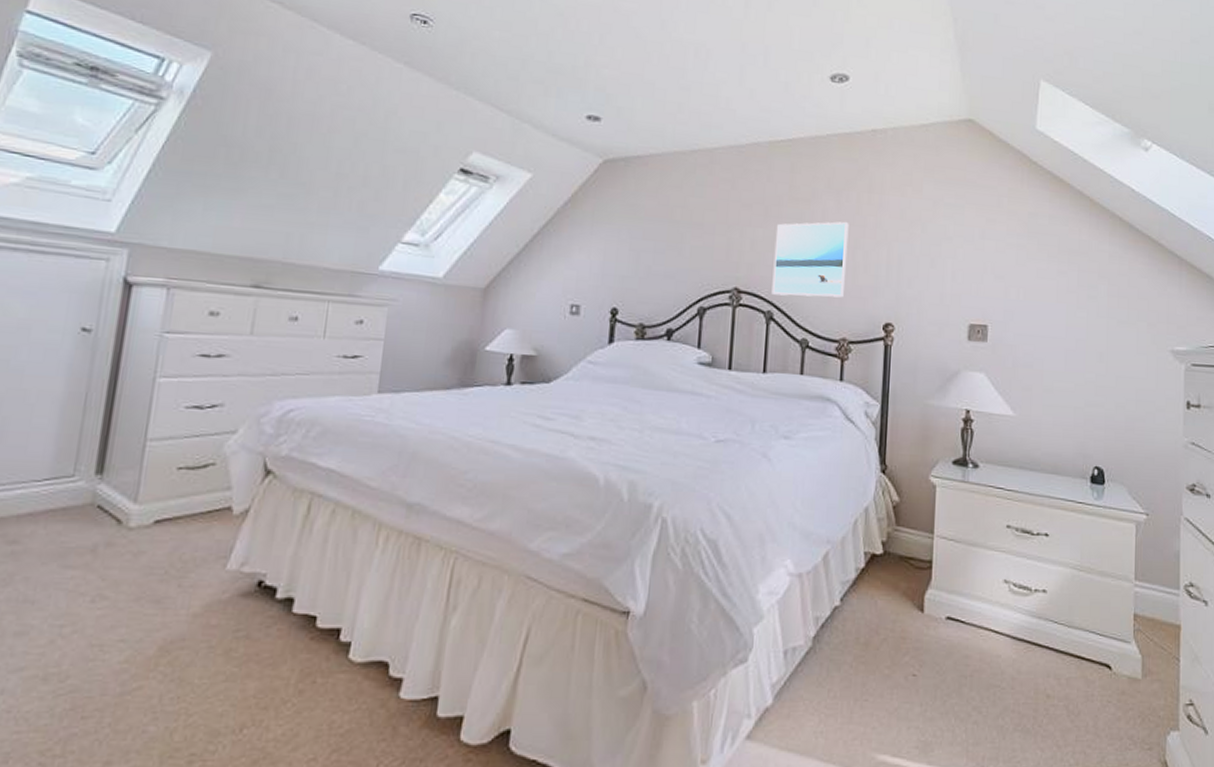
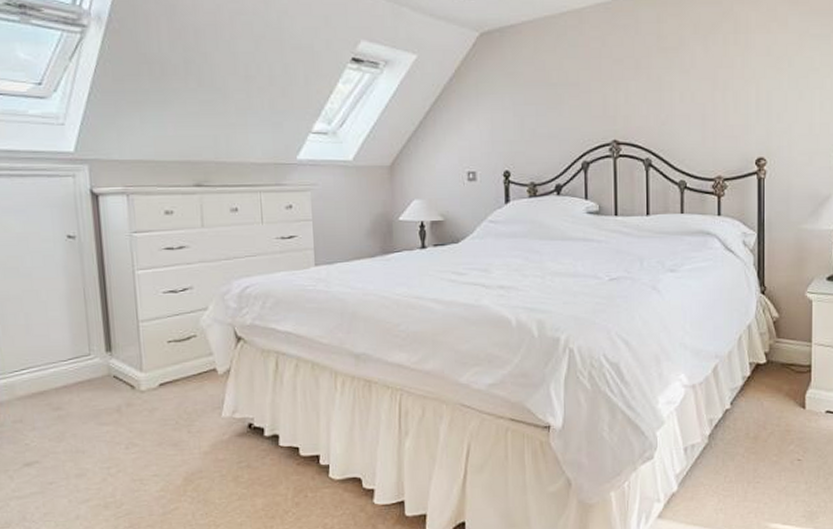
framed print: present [771,221,849,298] -> none [647,64,717,143]

